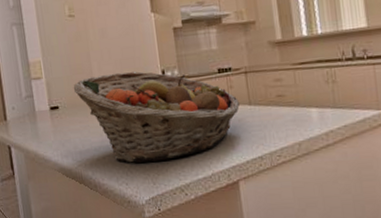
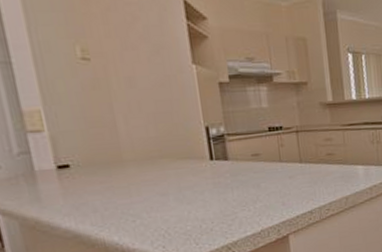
fruit basket: present [73,71,240,163] -> none [90,127,290,225]

